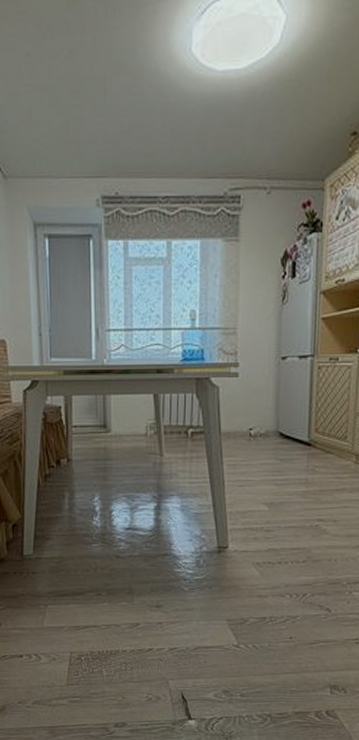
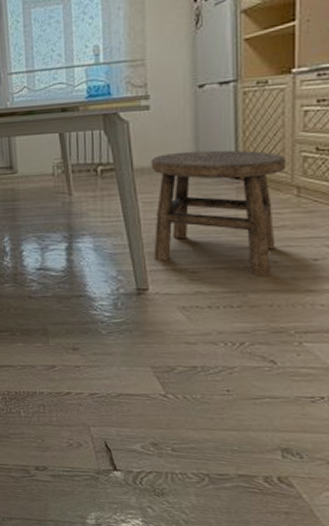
stool: none [234,418,350,533] -> present [151,150,287,276]

